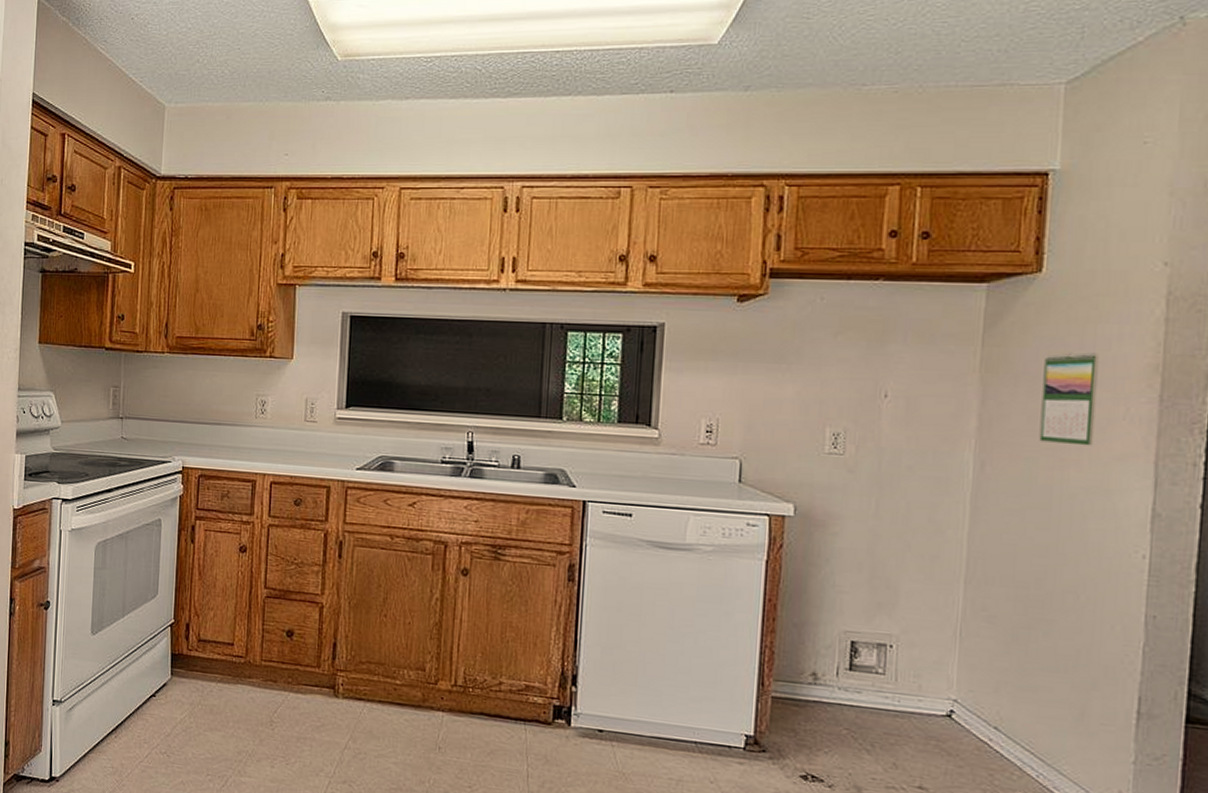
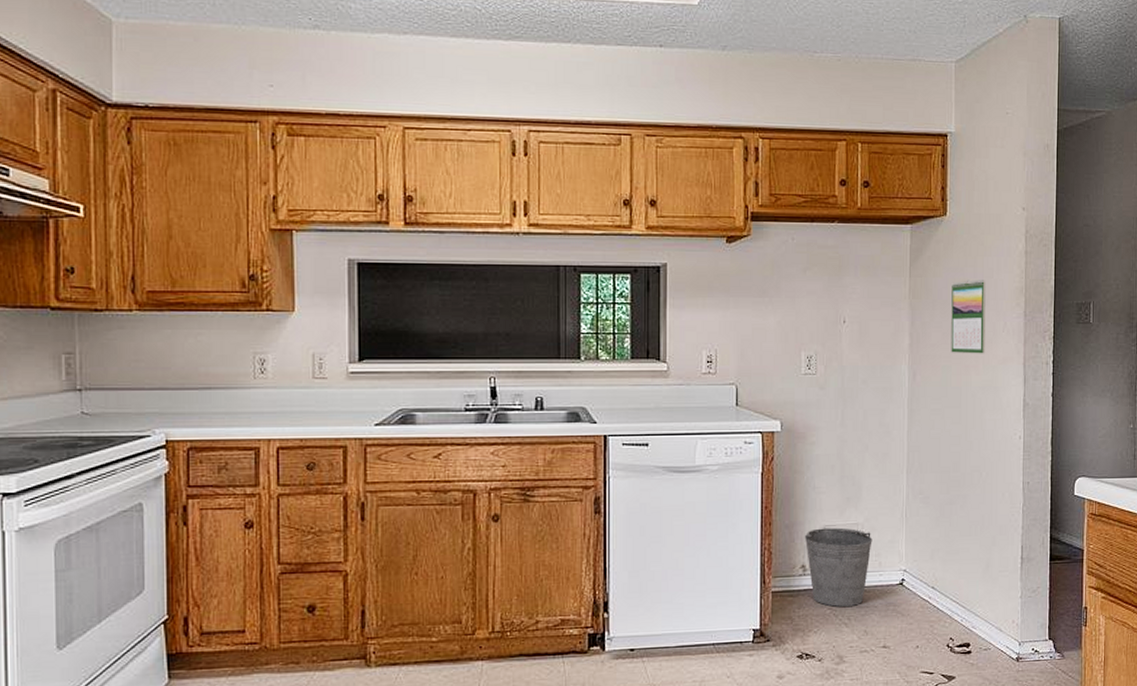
bucket: none [817,632,911,732] -> present [804,527,872,607]

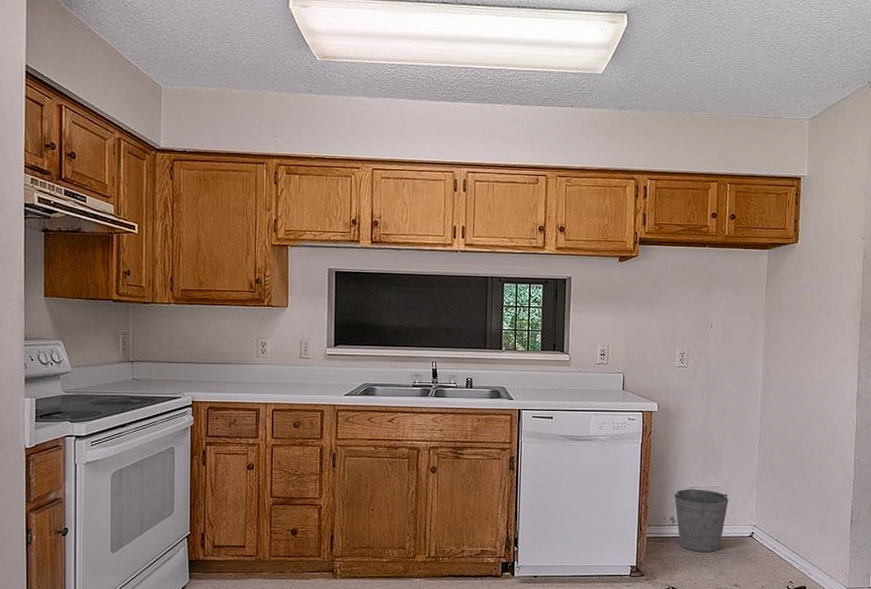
calendar: present [951,280,986,354] -> none [798,295,829,355]

